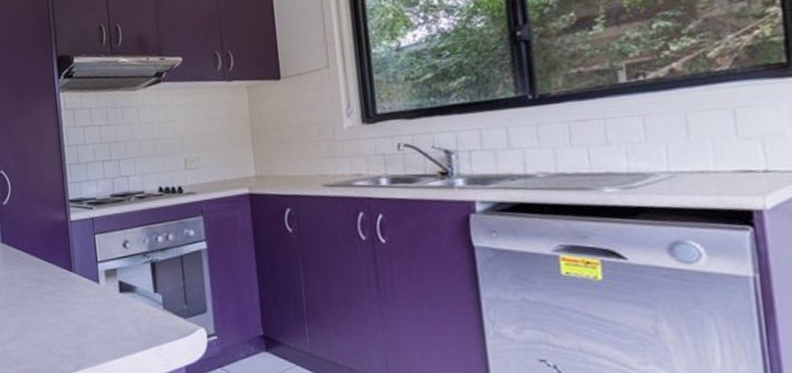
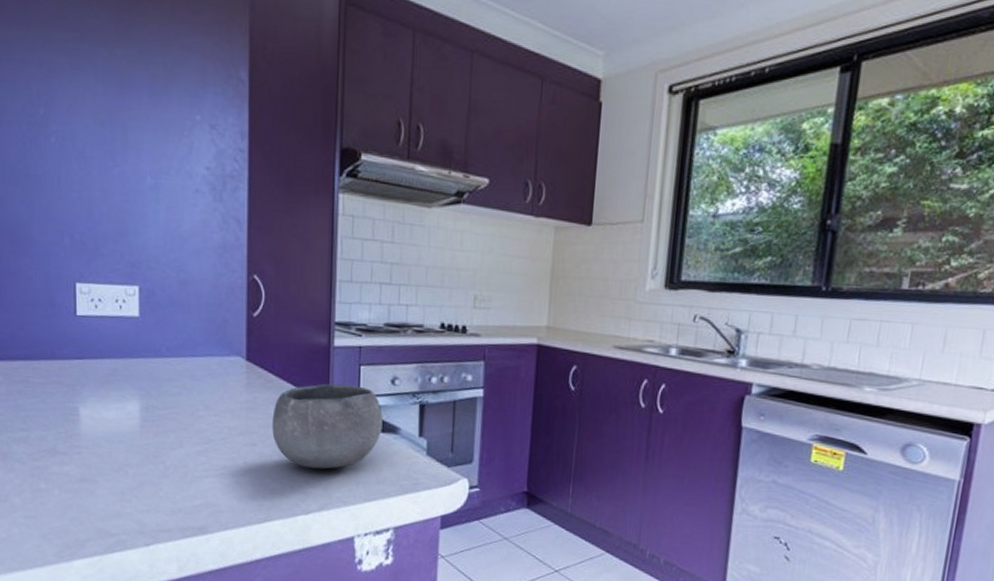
bowl: none [27,253,121,332] -> present [272,383,383,470]

